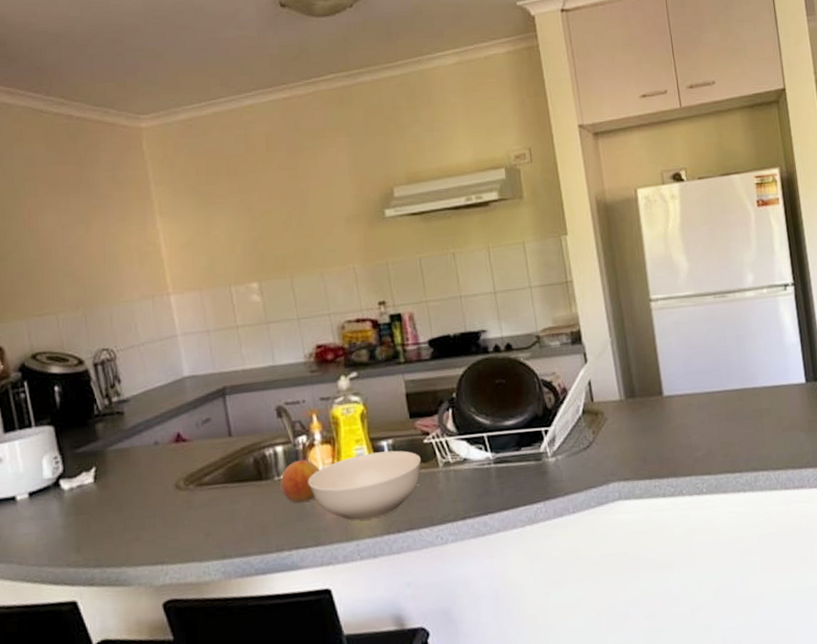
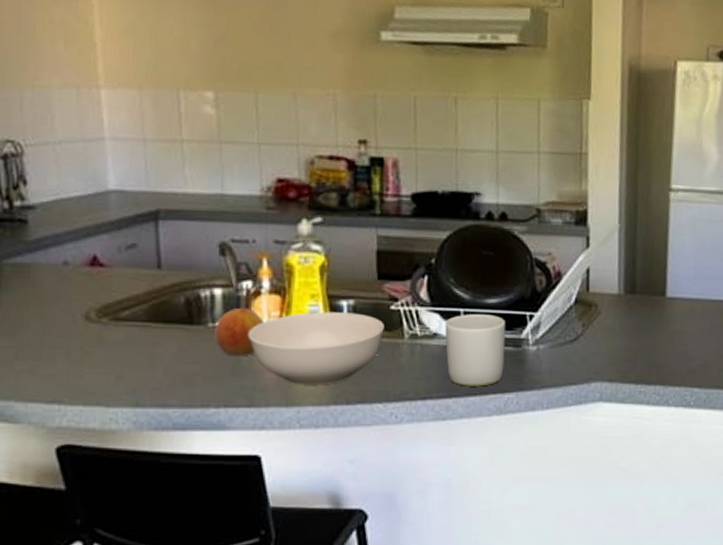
mug: none [472,434,530,503] -> present [445,314,506,387]

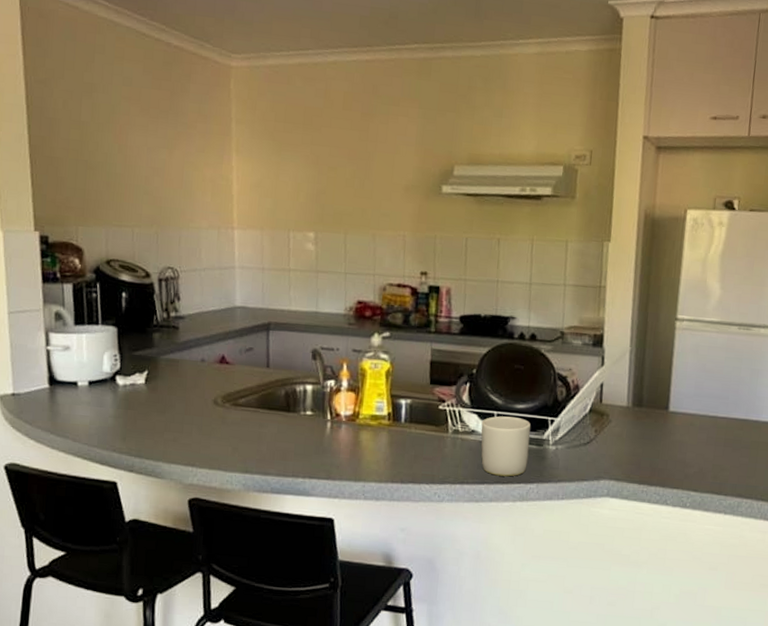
fruit: present [214,307,264,357] -> none [304,401,342,440]
bowl: present [247,311,384,386] -> none [329,407,433,467]

